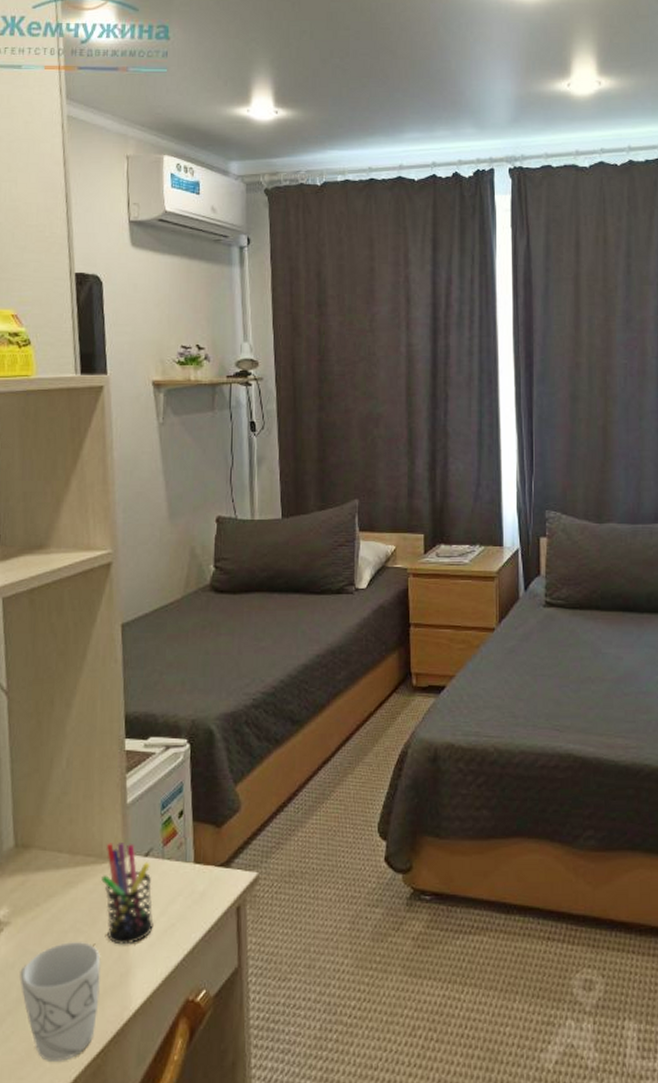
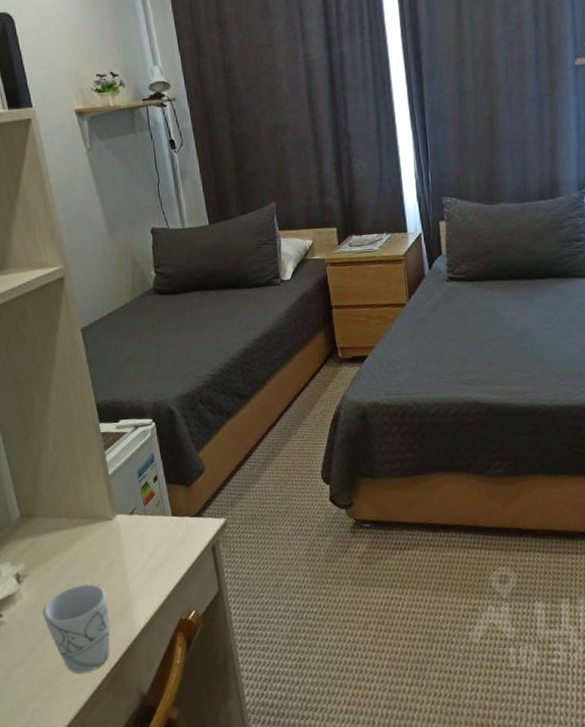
pen holder: present [101,841,154,945] -> none [97,505,146,584]

